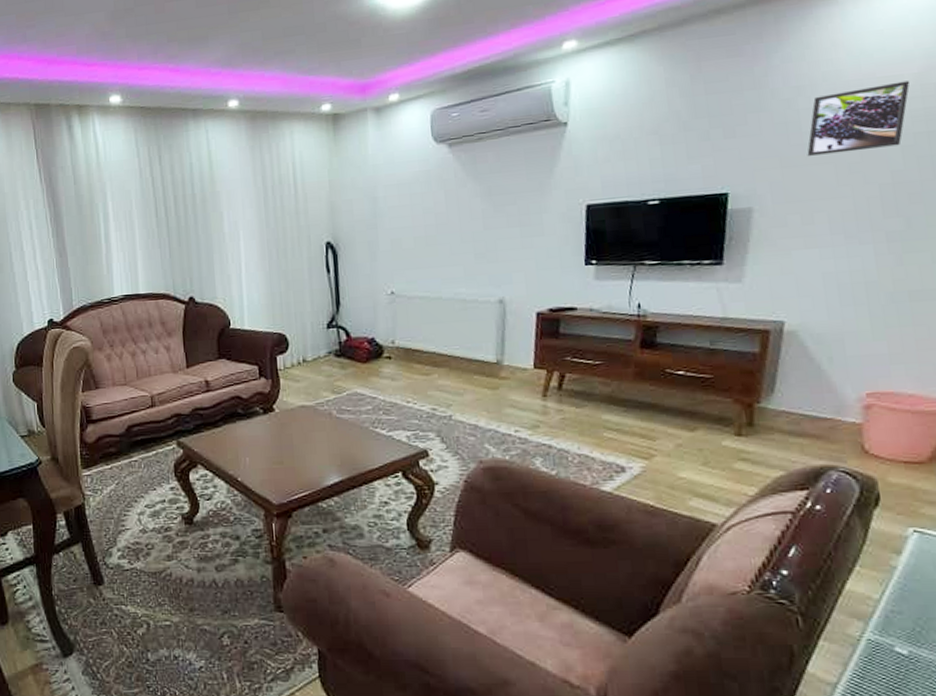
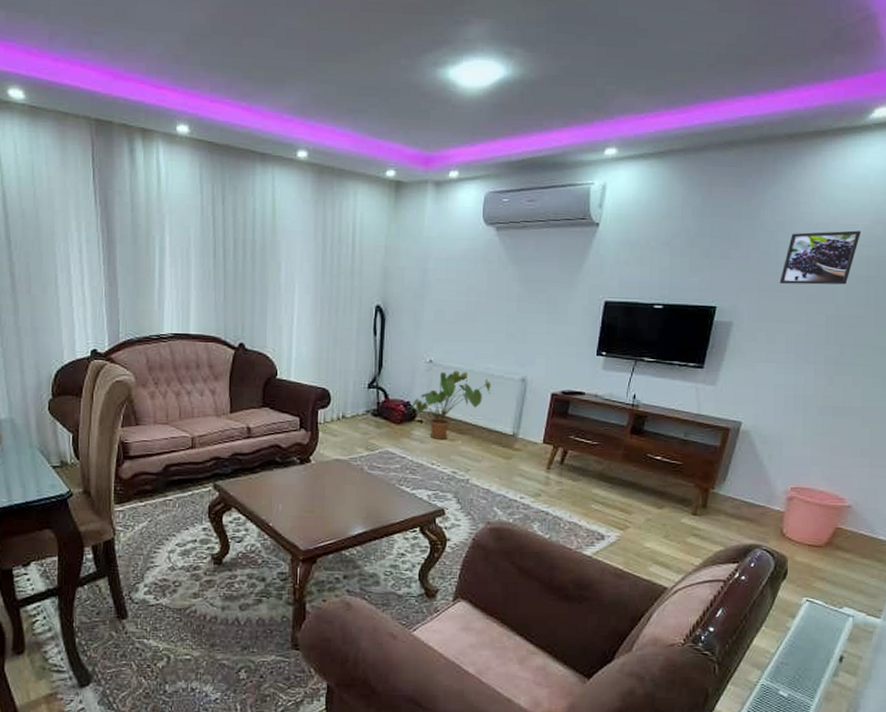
house plant: none [376,299,465,375] -> present [411,371,491,439]

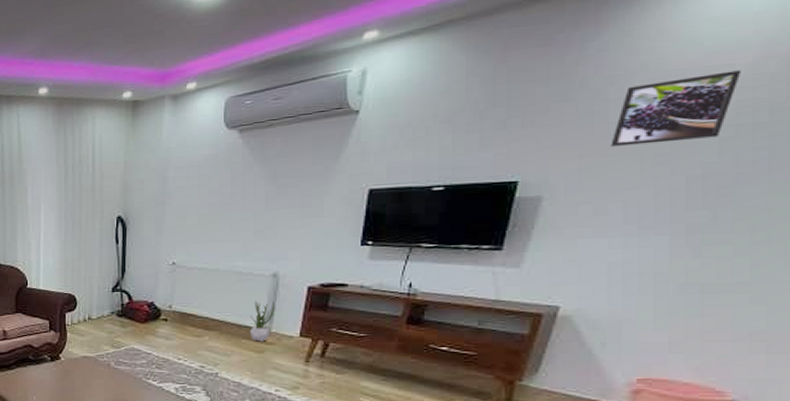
house plant: present [411,371,491,439] -> none [155,270,239,336]
potted plant: none [499,405,523,448] -> present [249,300,275,342]

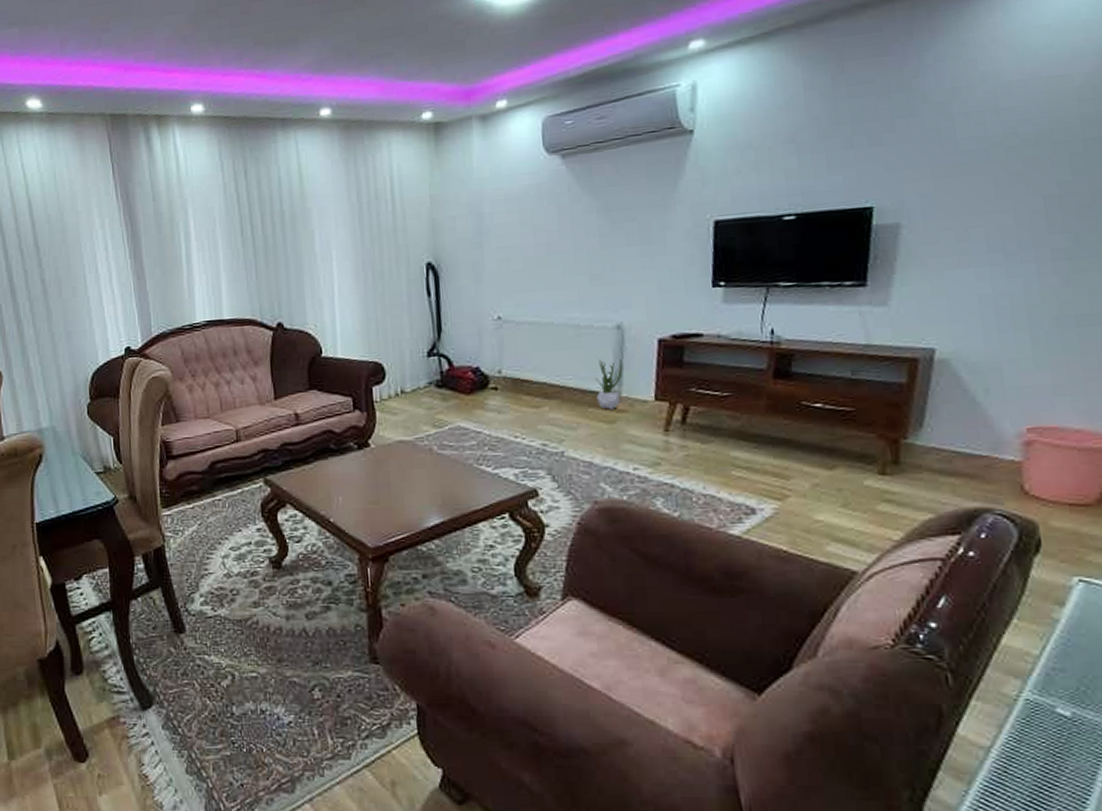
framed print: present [610,70,742,146] -> none [962,80,1081,165]

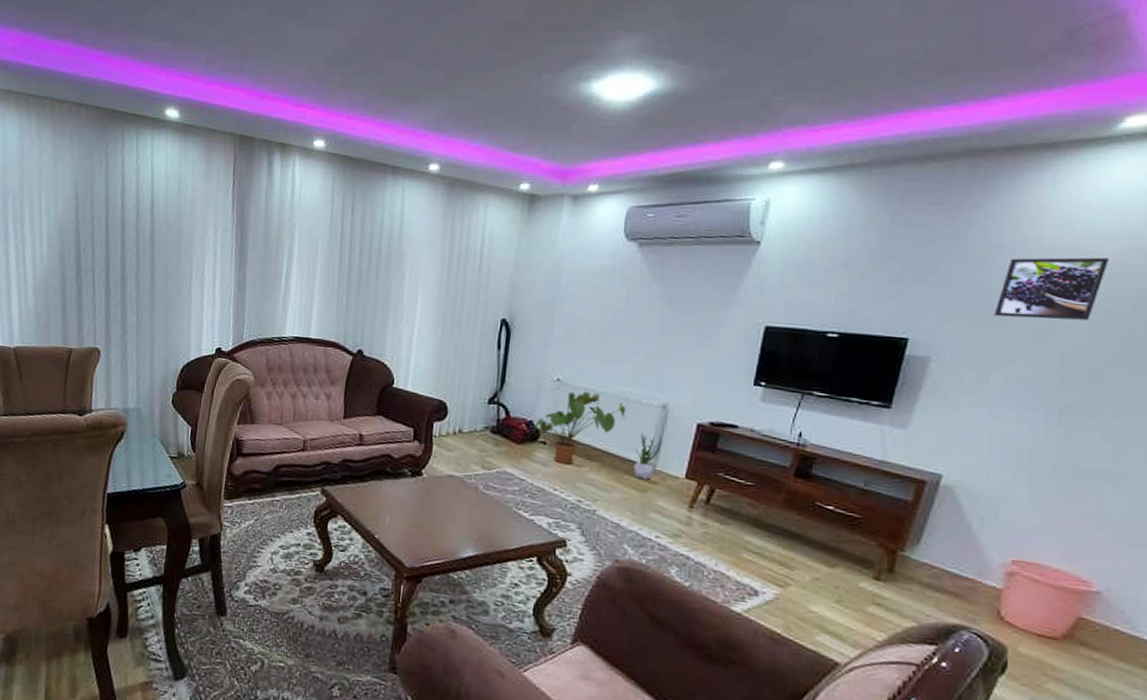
house plant: none [481,325,579,408] -> present [534,391,627,464]
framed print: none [962,80,1081,165] -> present [994,257,1110,321]

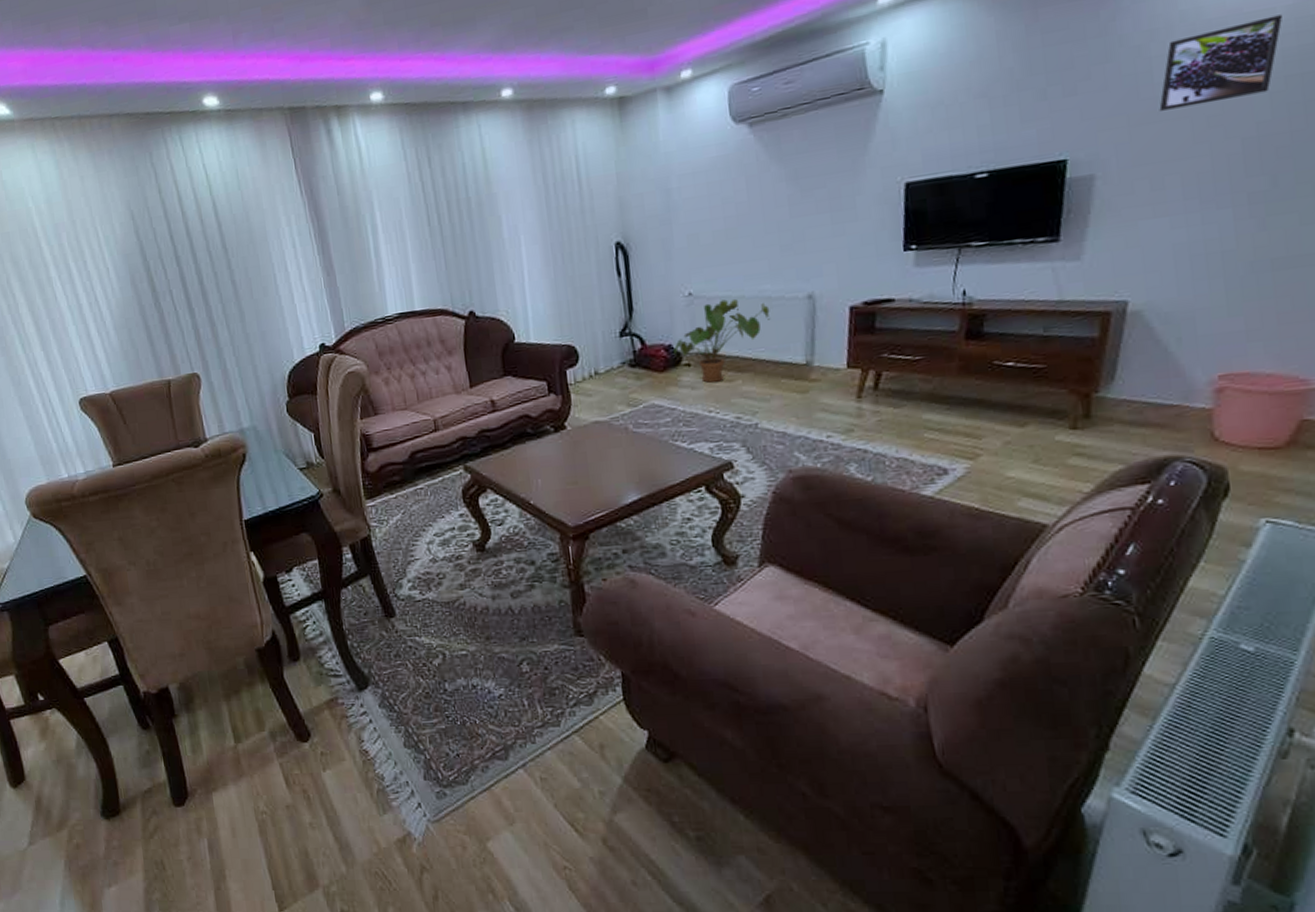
potted plant: present [633,432,662,480] -> none [788,329,815,380]

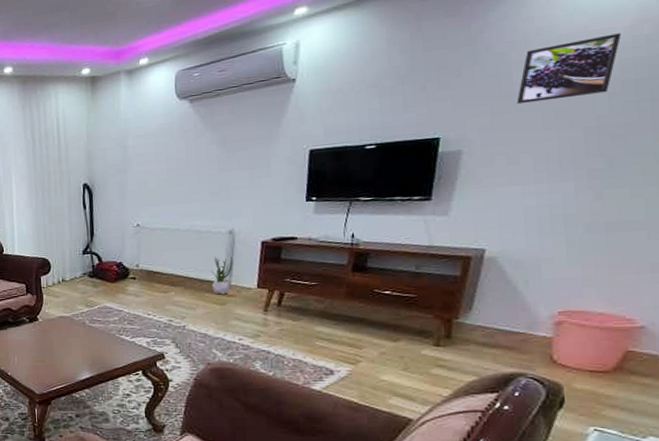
house plant: present [674,299,771,383] -> none [123,231,200,293]
potted plant: none [788,329,815,380] -> present [211,256,233,295]

